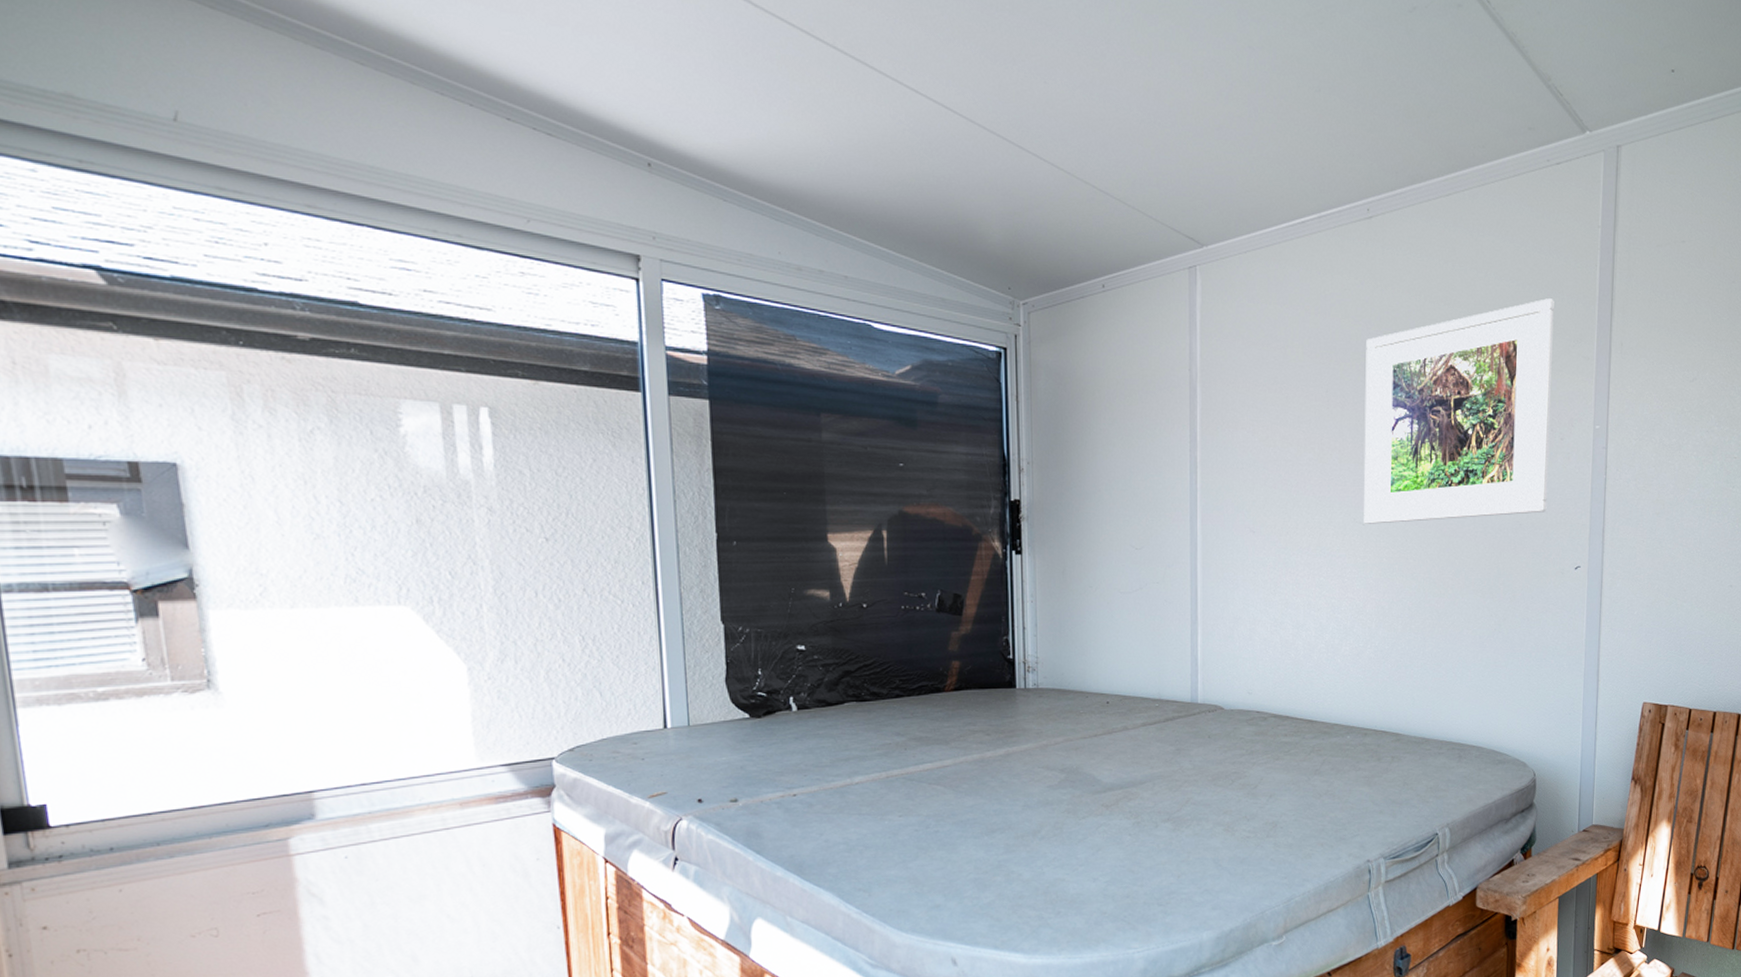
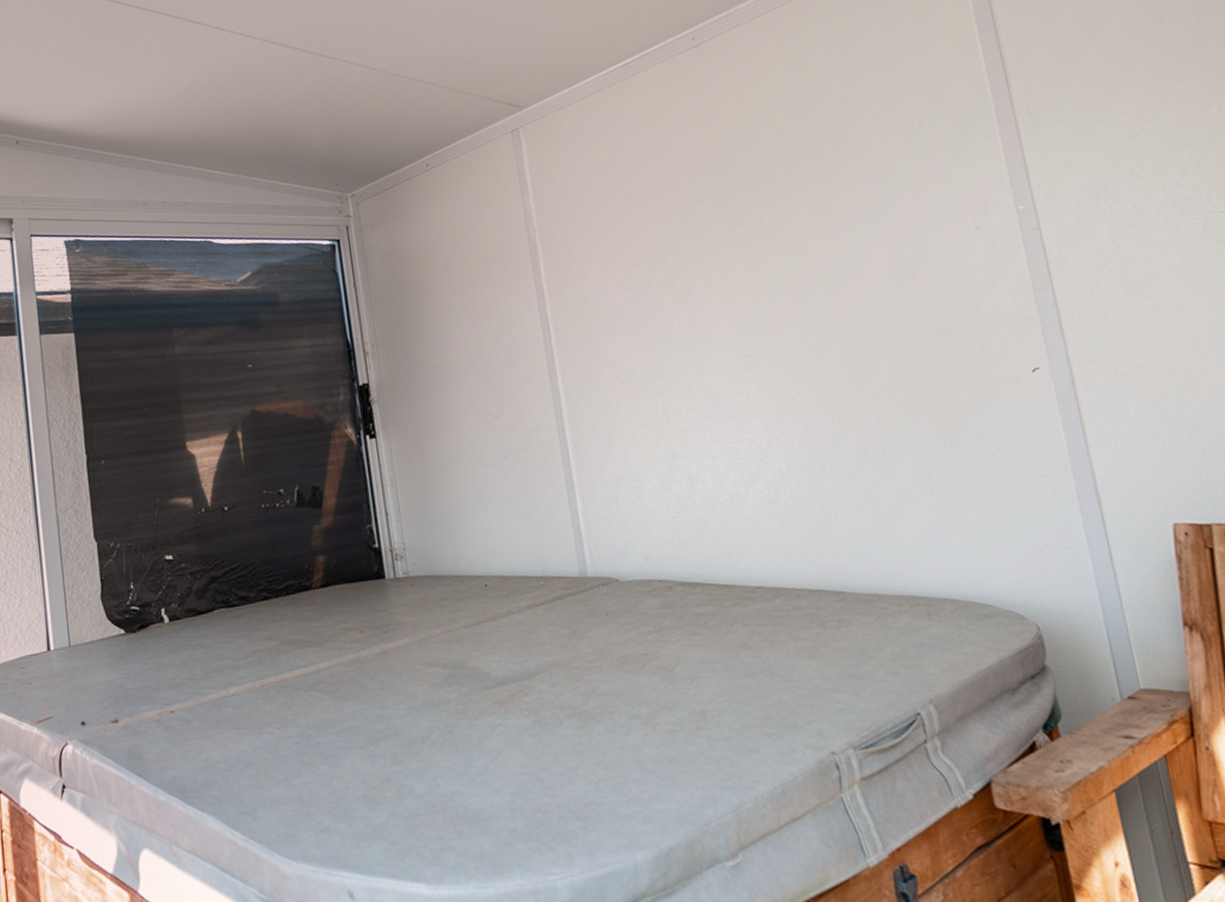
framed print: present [1364,298,1554,524] -> none [715,82,978,356]

